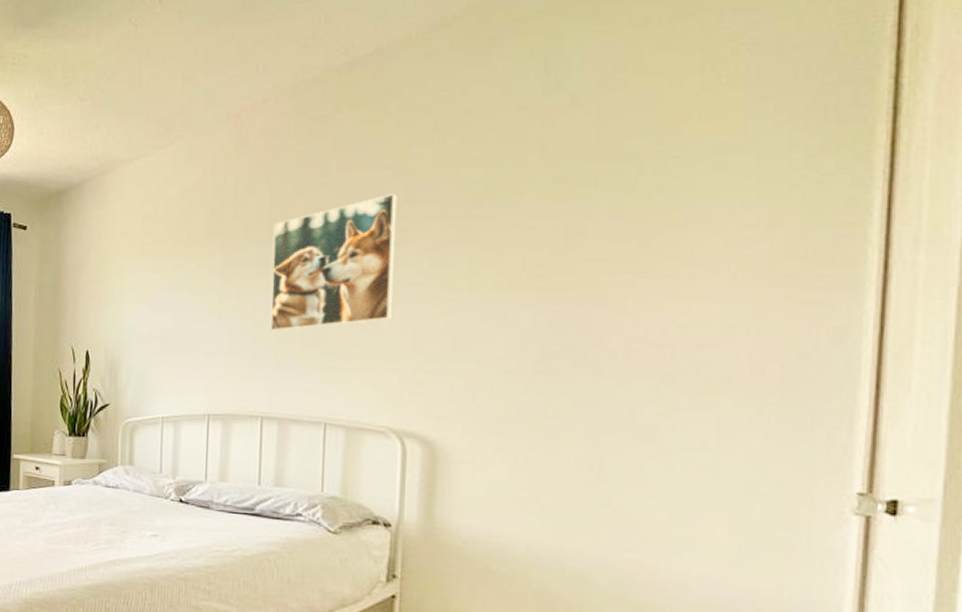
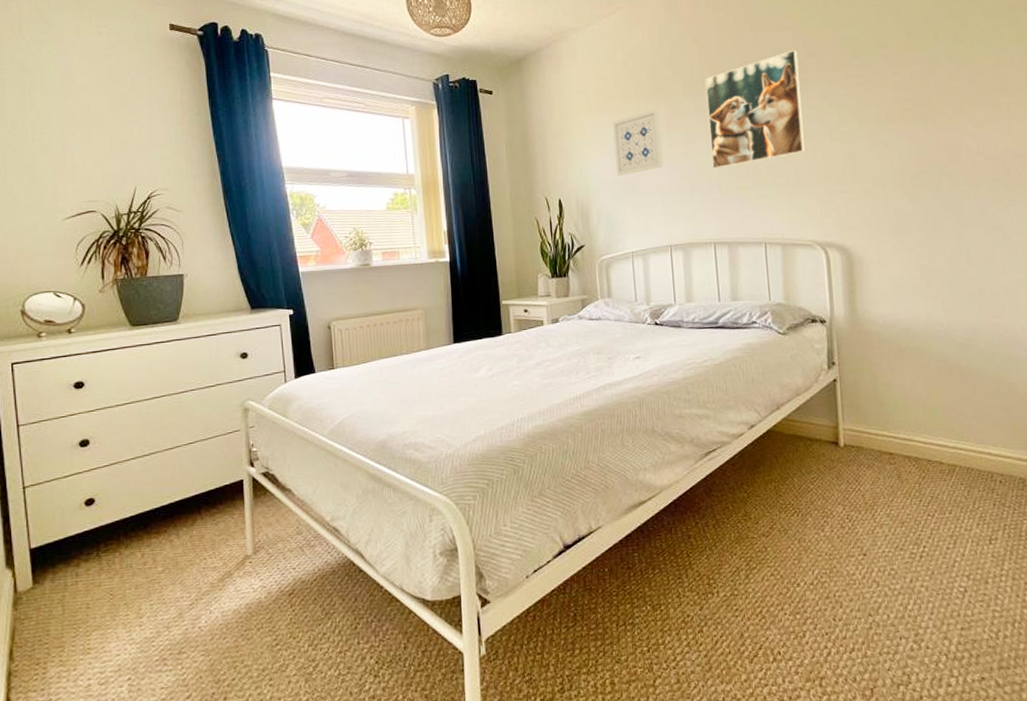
wall art: none [154,256,213,330] -> present [613,109,664,176]

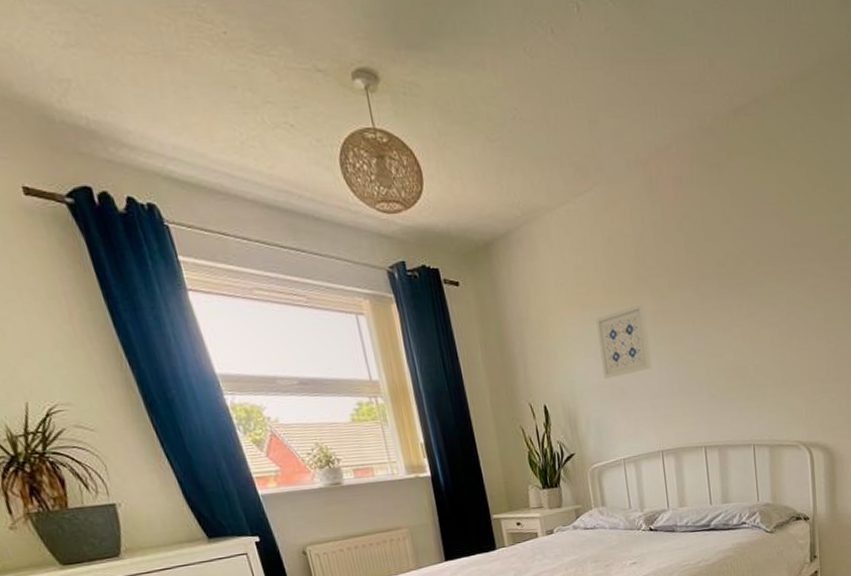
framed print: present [704,49,806,170] -> none [691,238,793,370]

